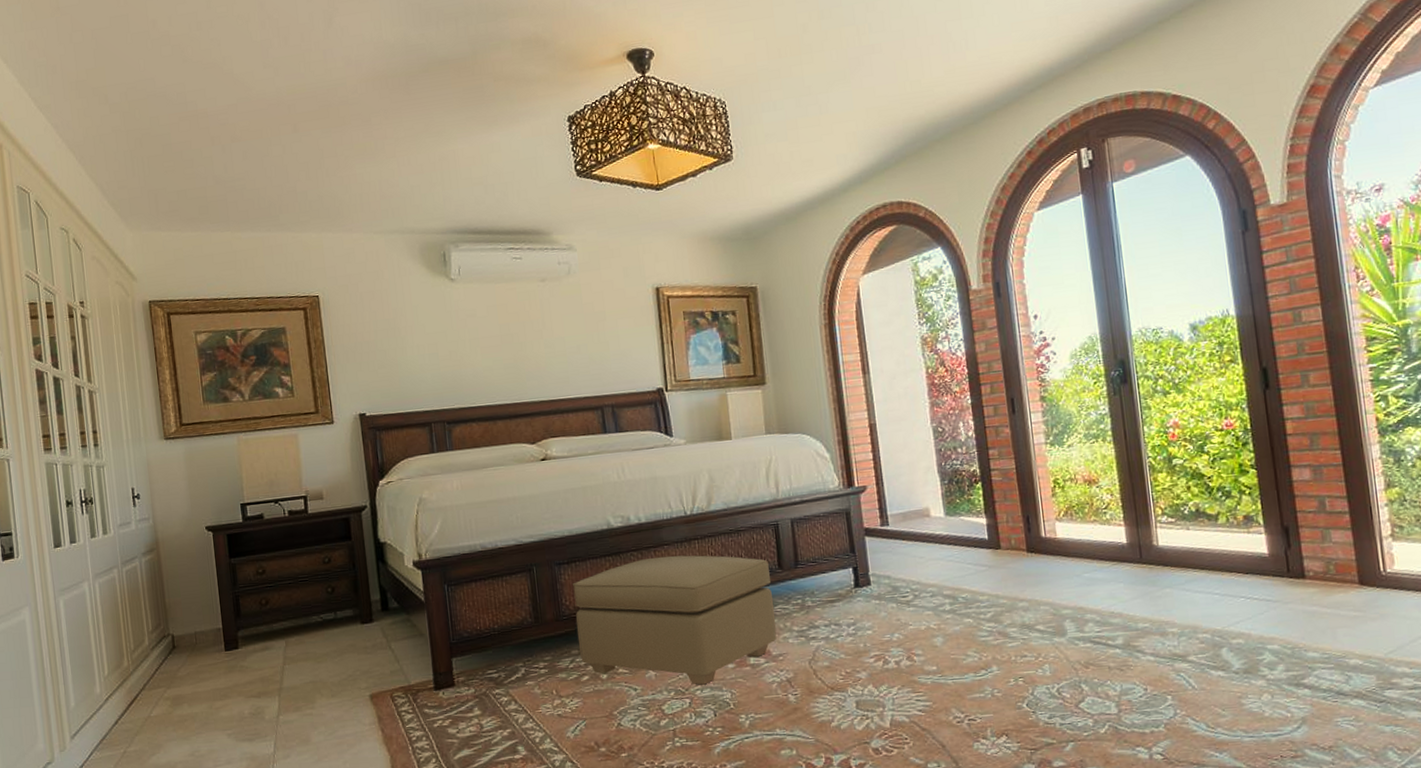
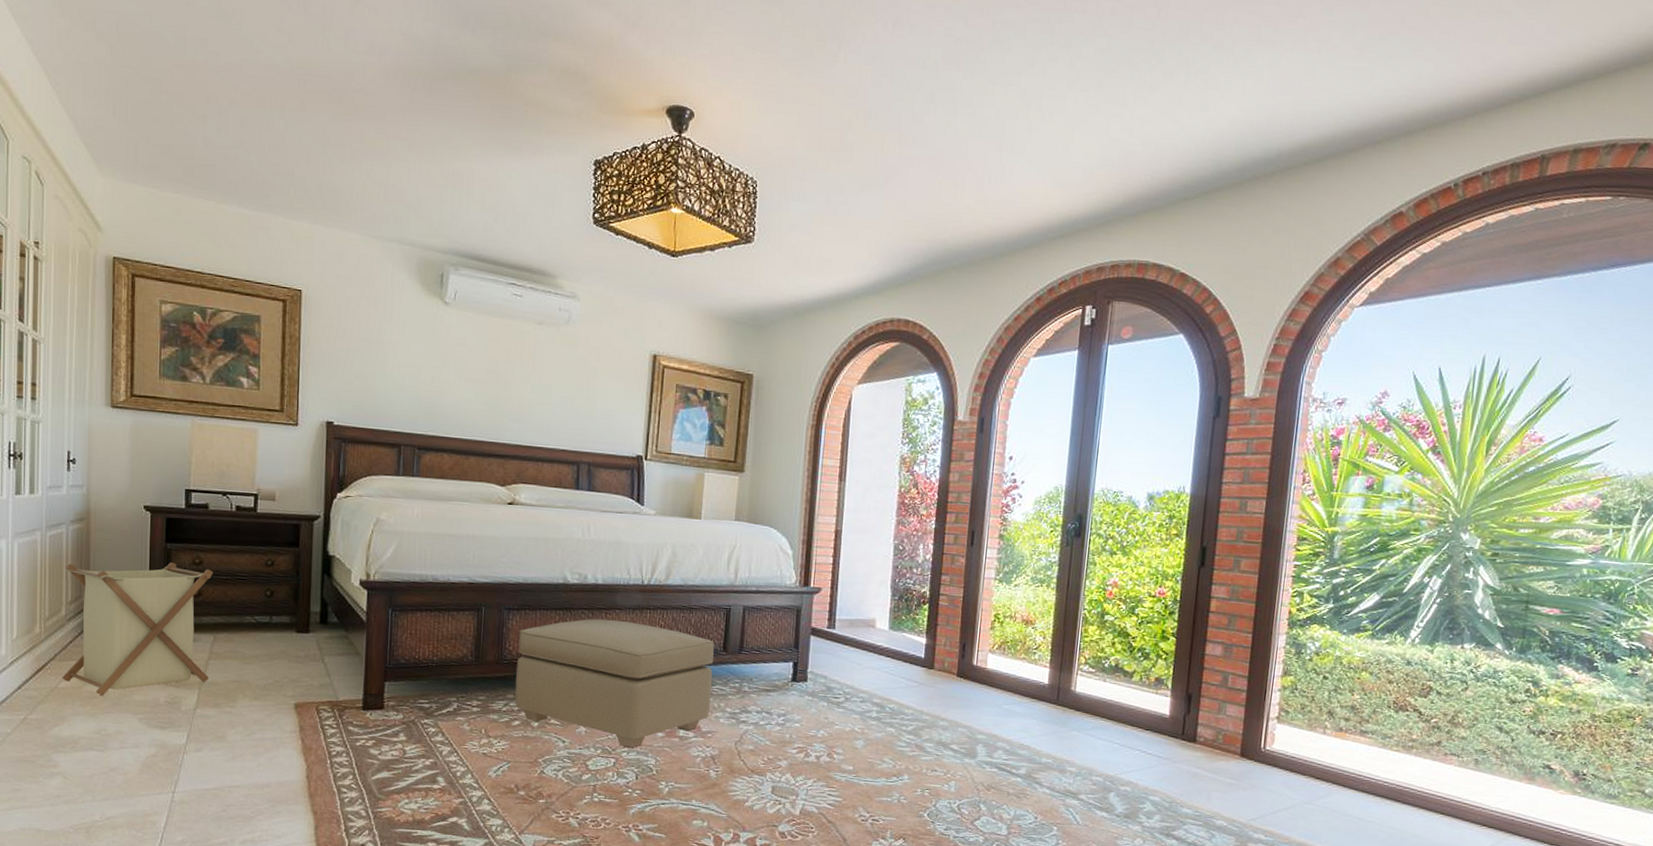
laundry basket: none [143,576,286,718] -> present [62,562,214,696]

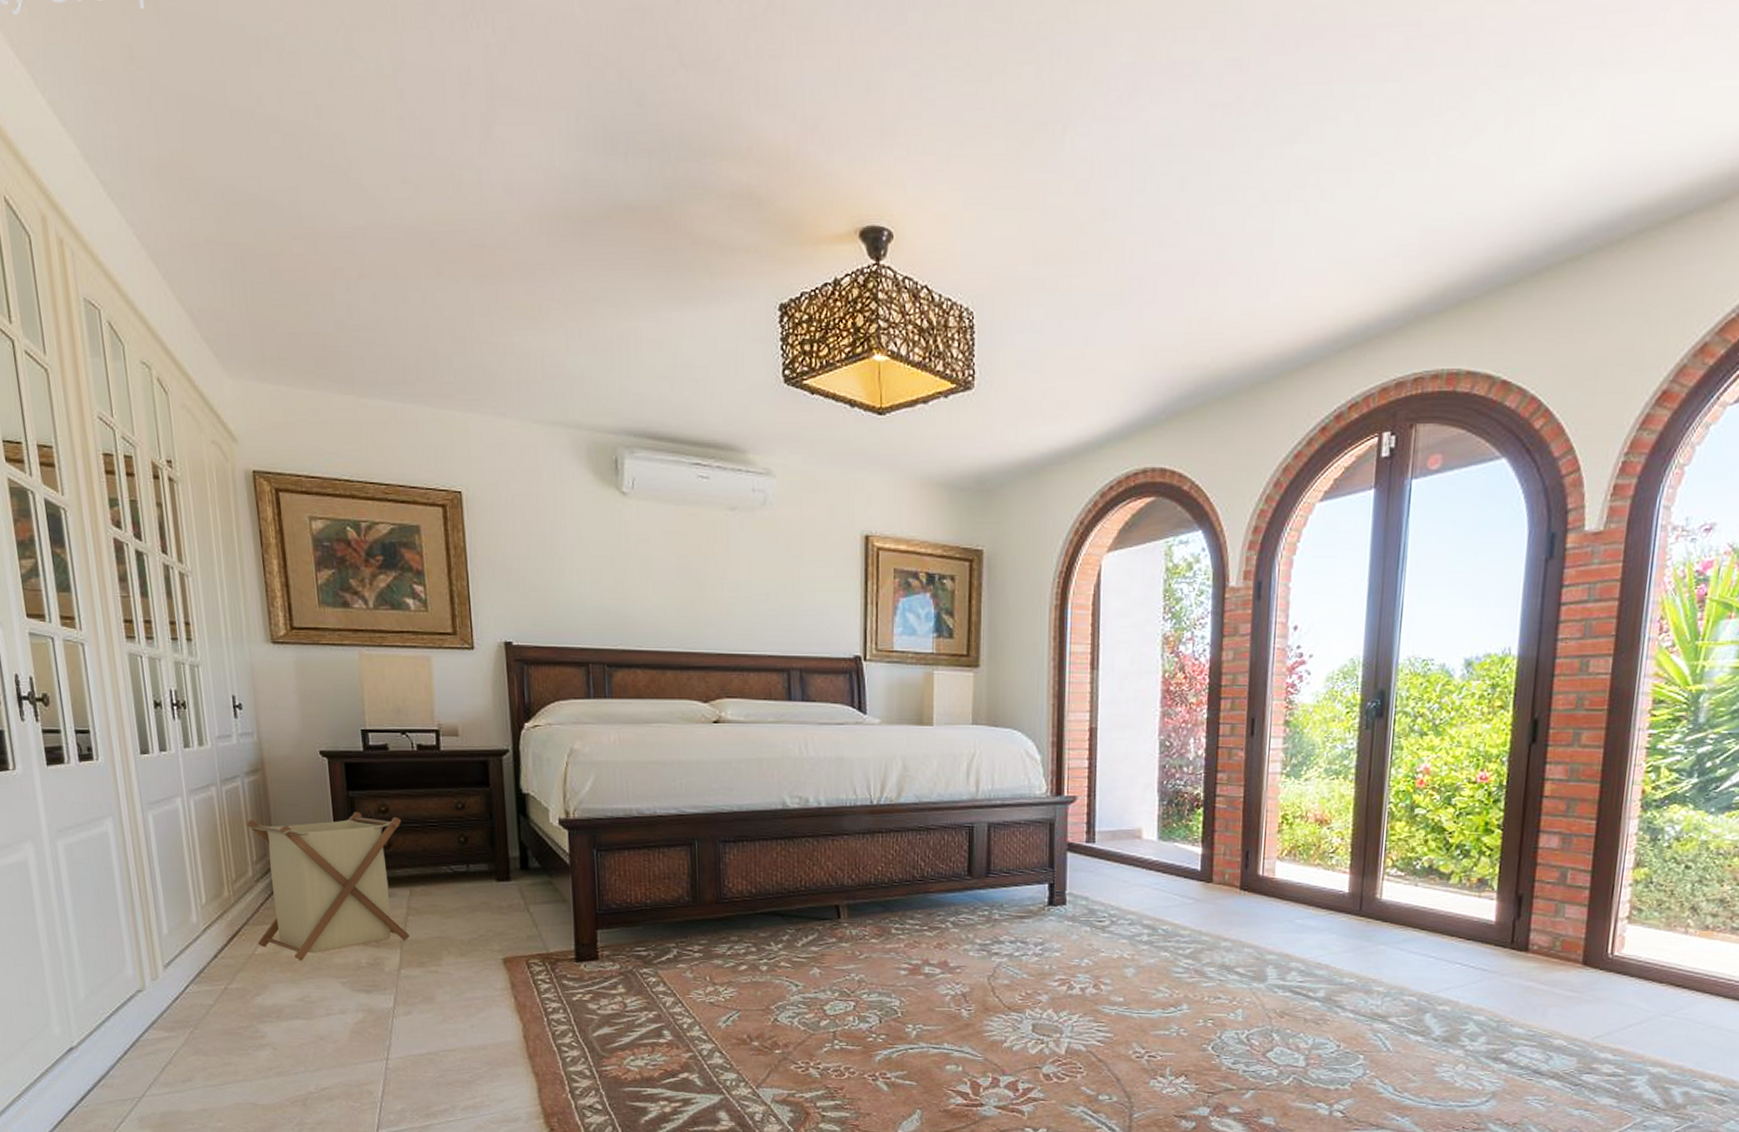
ottoman: present [514,618,714,748] -> none [738,846,958,989]

